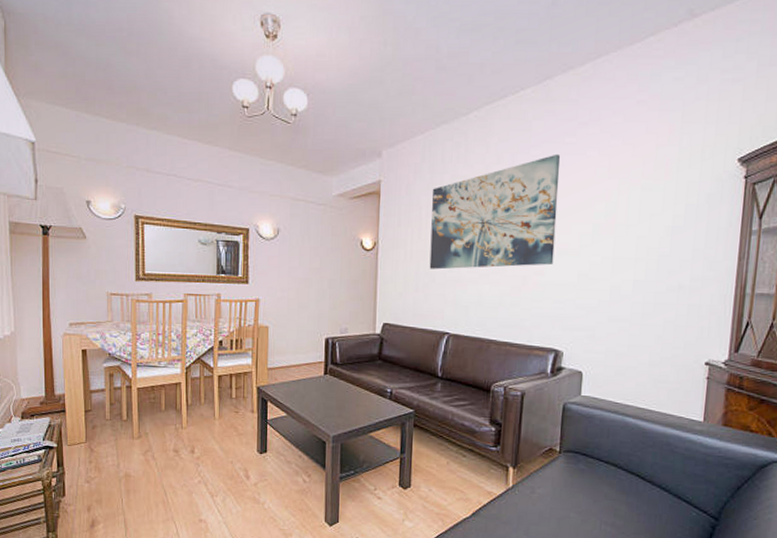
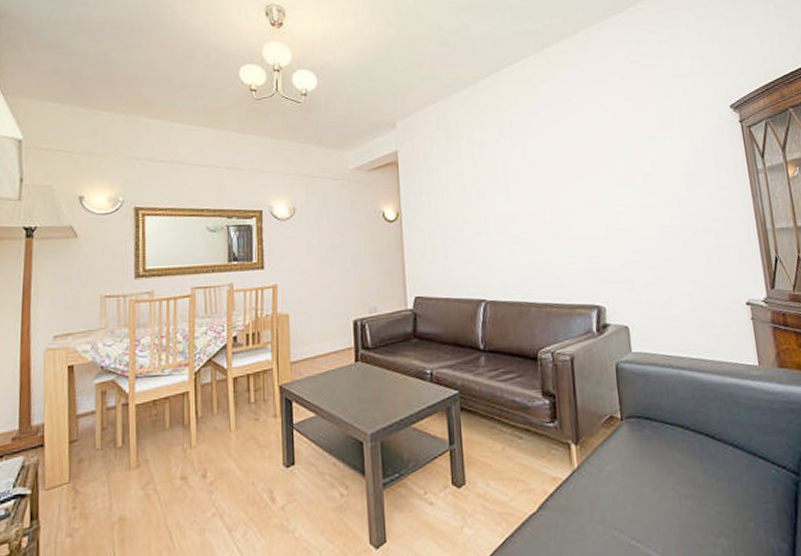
wall art: present [429,154,561,270] -> none [450,113,580,235]

